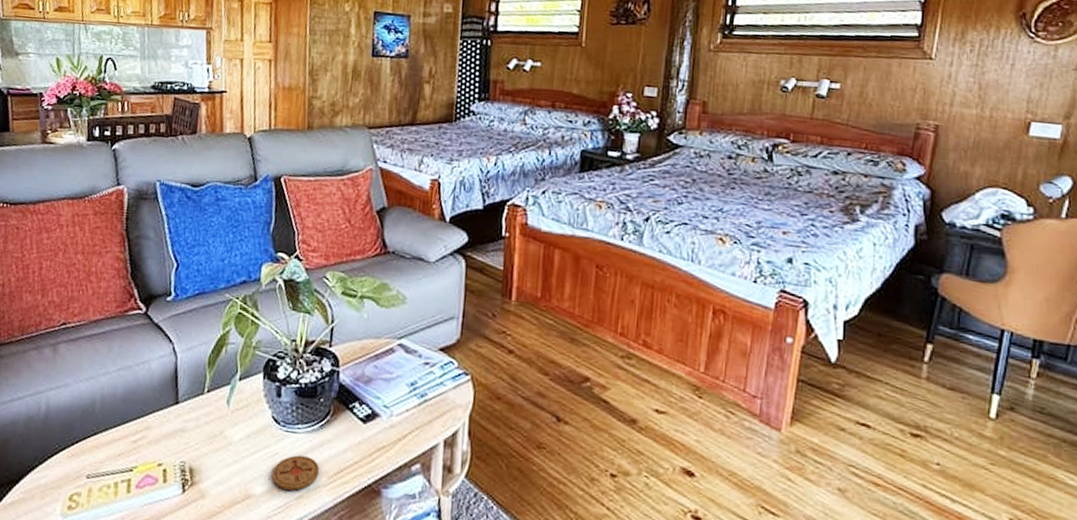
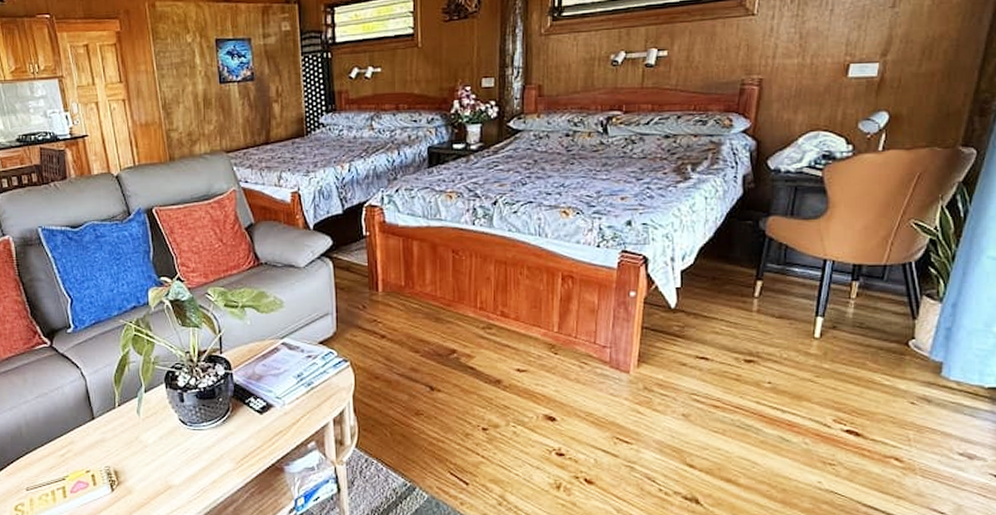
coaster: present [271,455,320,491] -> none [187,448,228,477]

